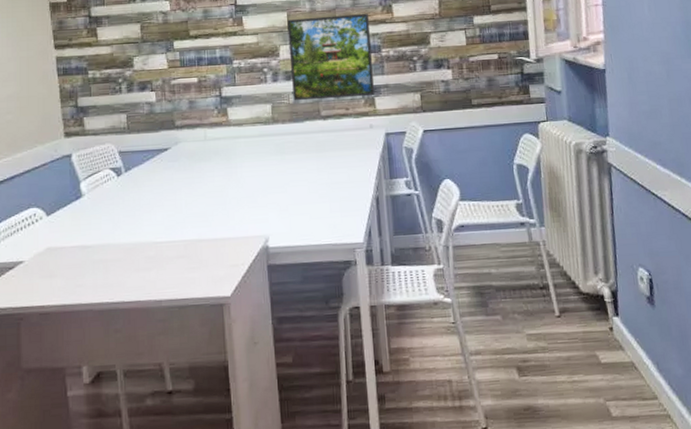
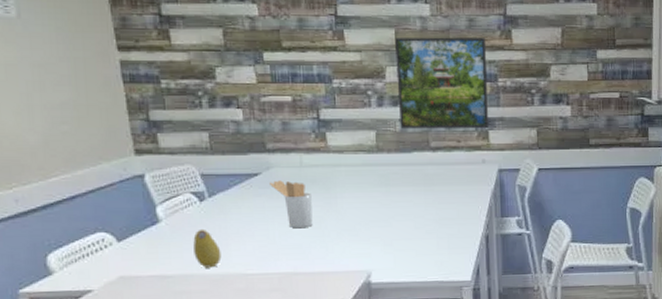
fruit: none [111,201,135,238] -> present [193,228,222,268]
utensil holder: none [177,154,215,198] -> present [268,180,313,229]

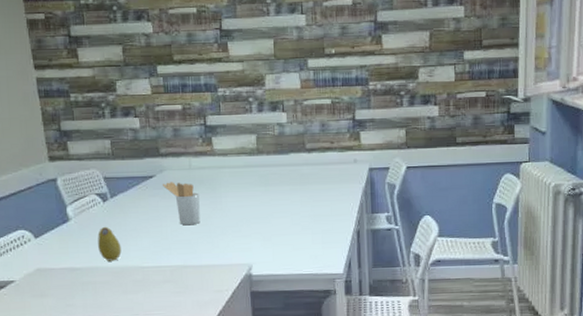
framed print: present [395,37,488,129] -> none [274,44,360,133]

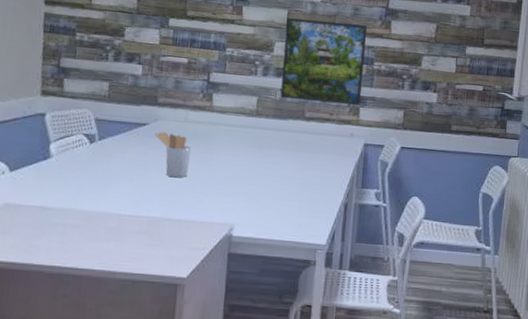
fruit: present [98,226,122,261] -> none [75,168,101,205]
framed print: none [274,44,360,133] -> present [280,17,368,105]

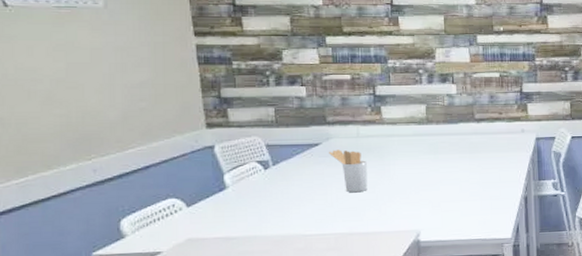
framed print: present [280,17,368,105] -> none [444,22,527,103]

